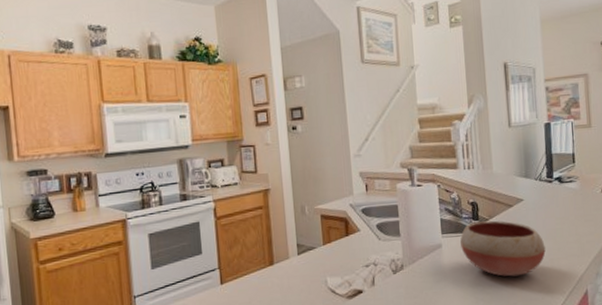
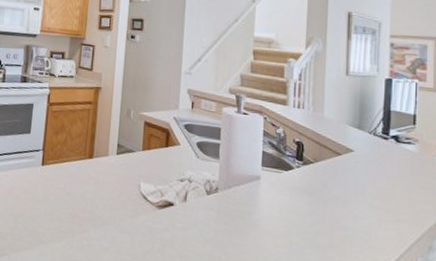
bowl: present [460,220,546,277] -> none [280,162,373,229]

